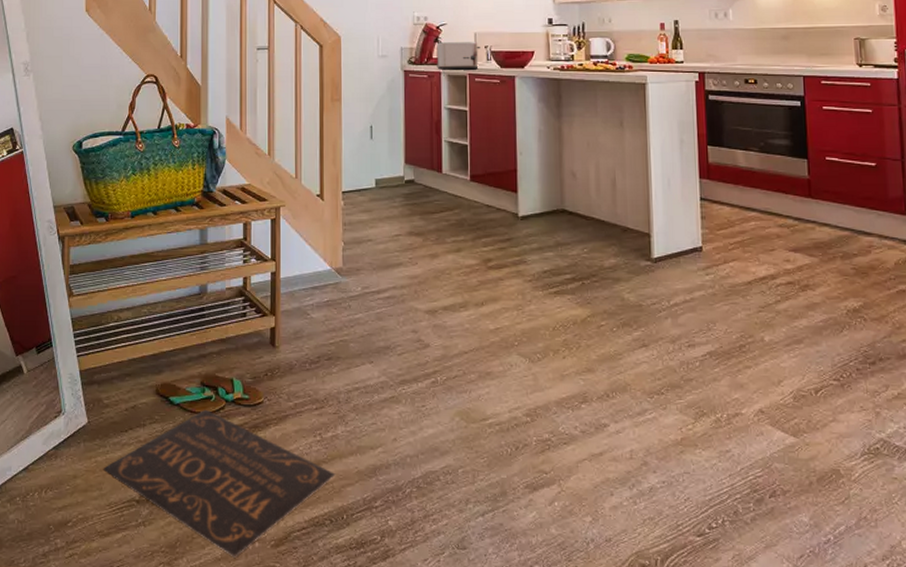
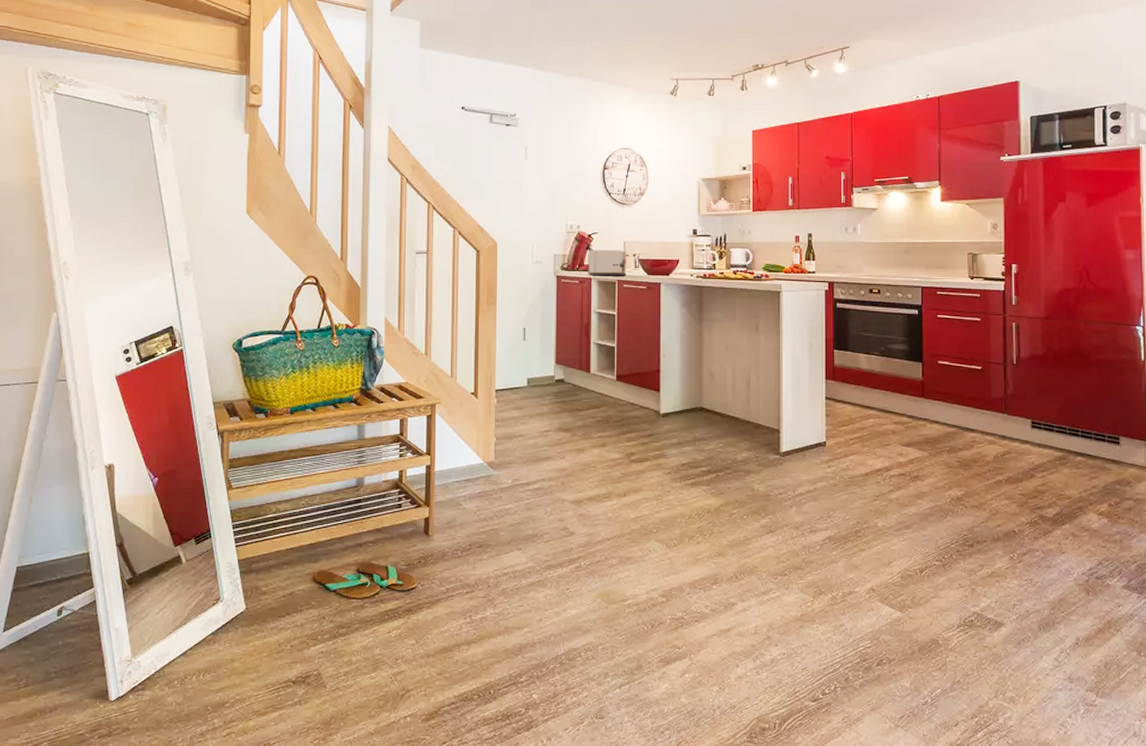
doormat: present [104,409,336,558] -> none [261,595,484,732]

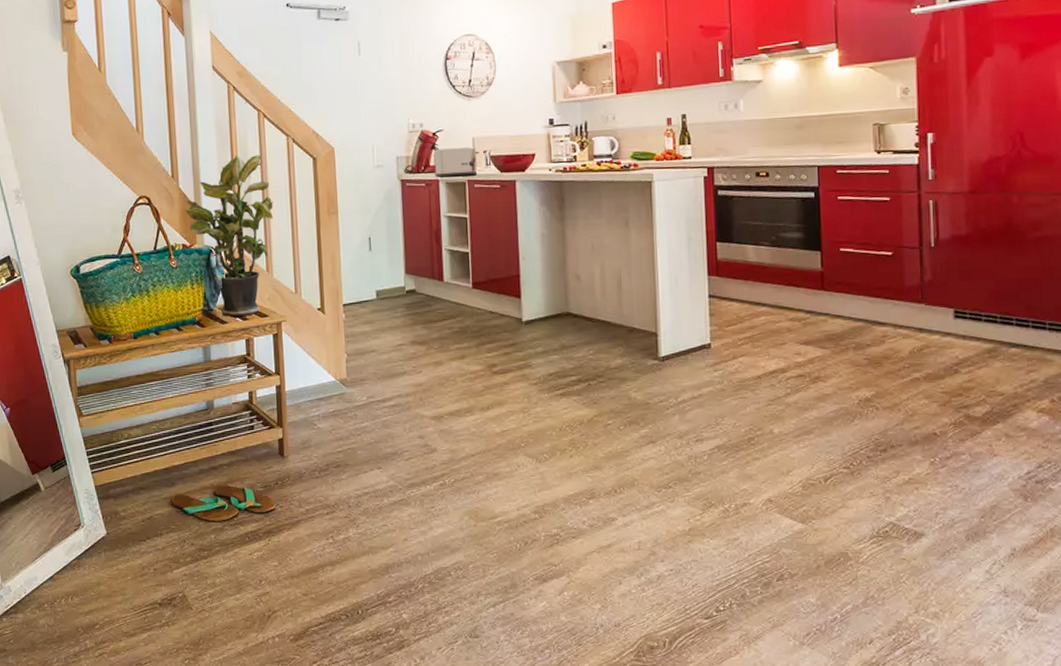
potted plant: none [351,243,436,396] -> present [185,155,273,317]

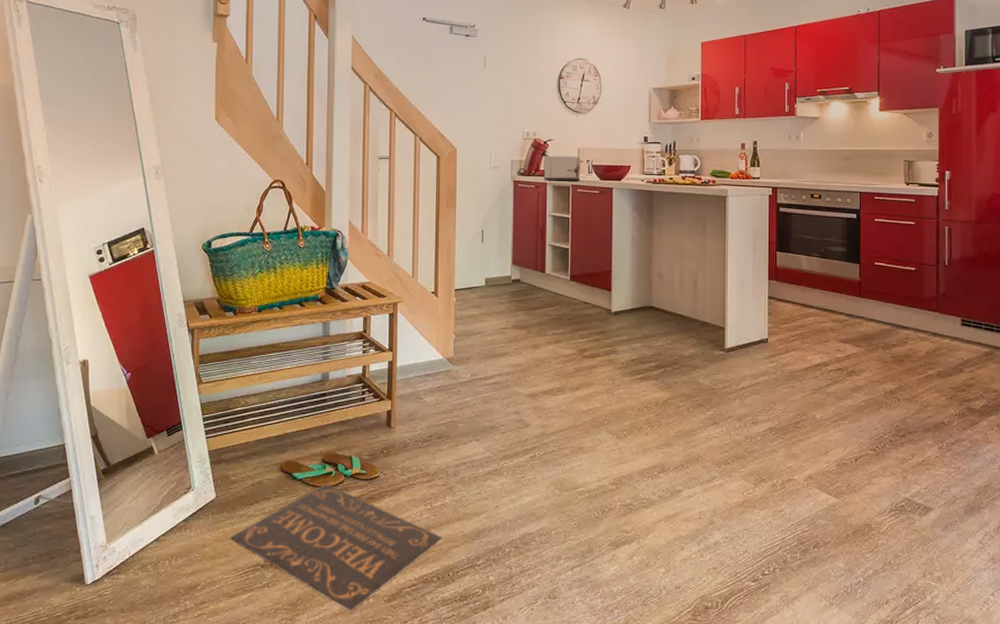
doormat: none [126,517,350,652] -> present [231,483,444,612]
potted plant: present [185,155,273,317] -> none [316,149,398,295]

